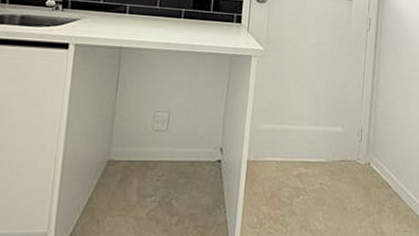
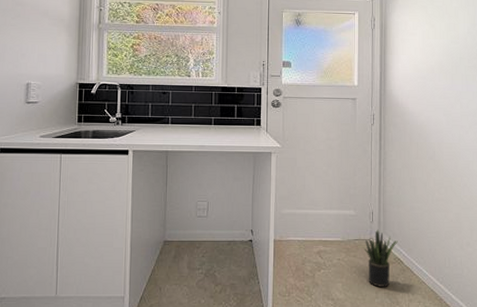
potted plant: none [349,149,387,215] -> present [363,229,398,287]

